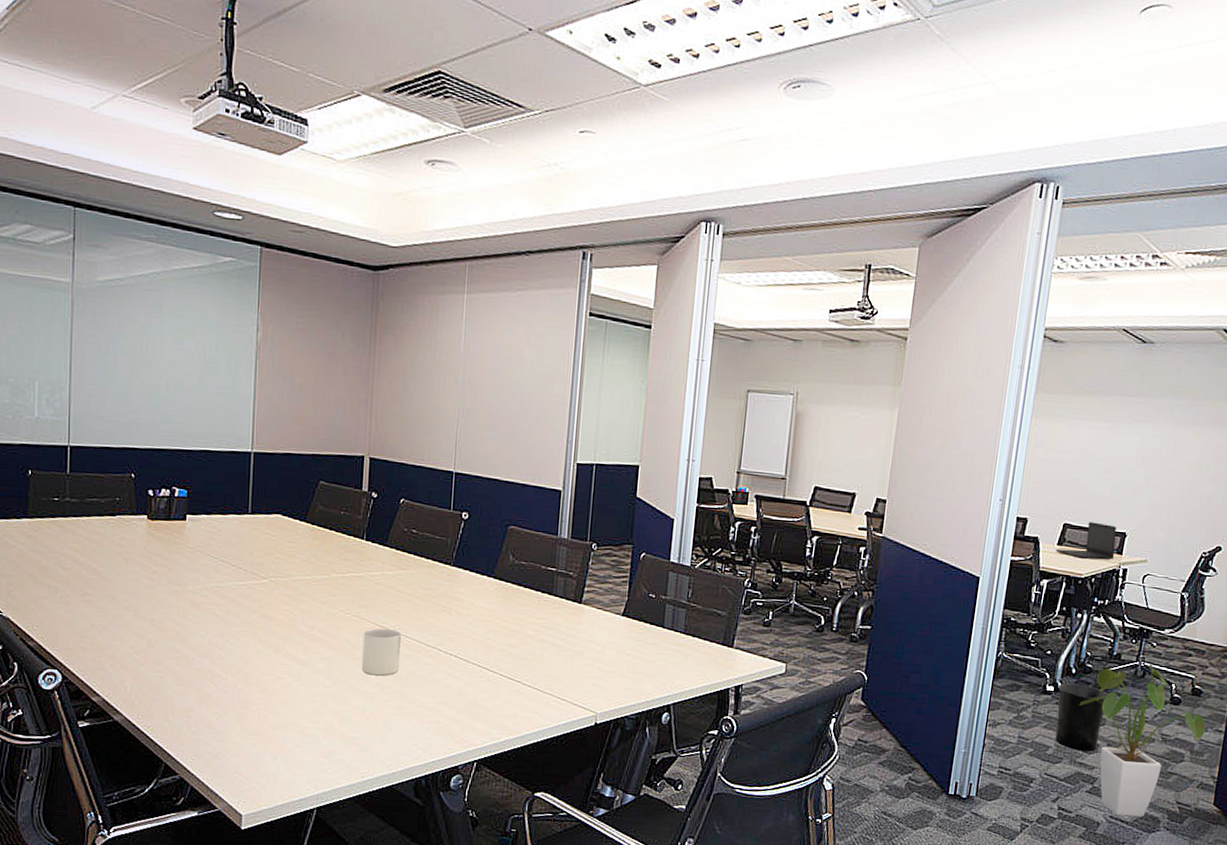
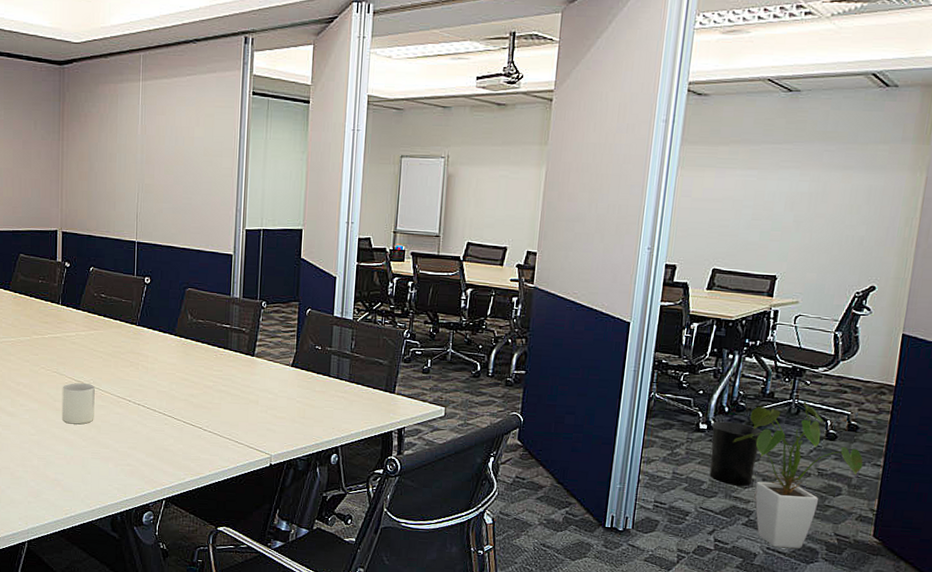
laptop: present [1055,521,1117,560] -> none [705,266,767,303]

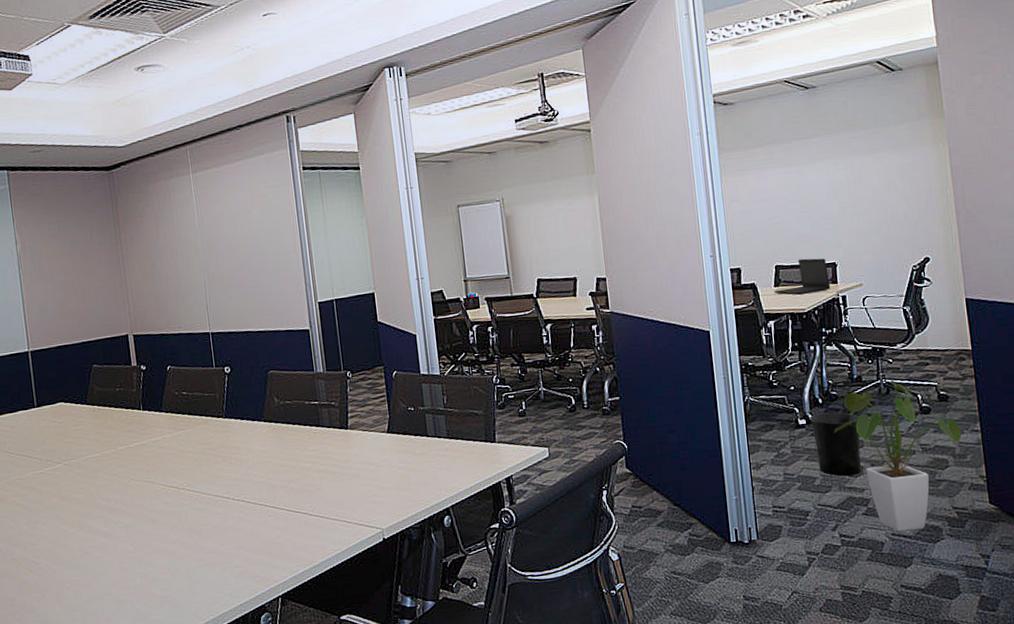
mug: present [61,383,95,425] -> none [155,487,194,534]
laptop: none [705,266,767,303] -> present [774,258,831,295]

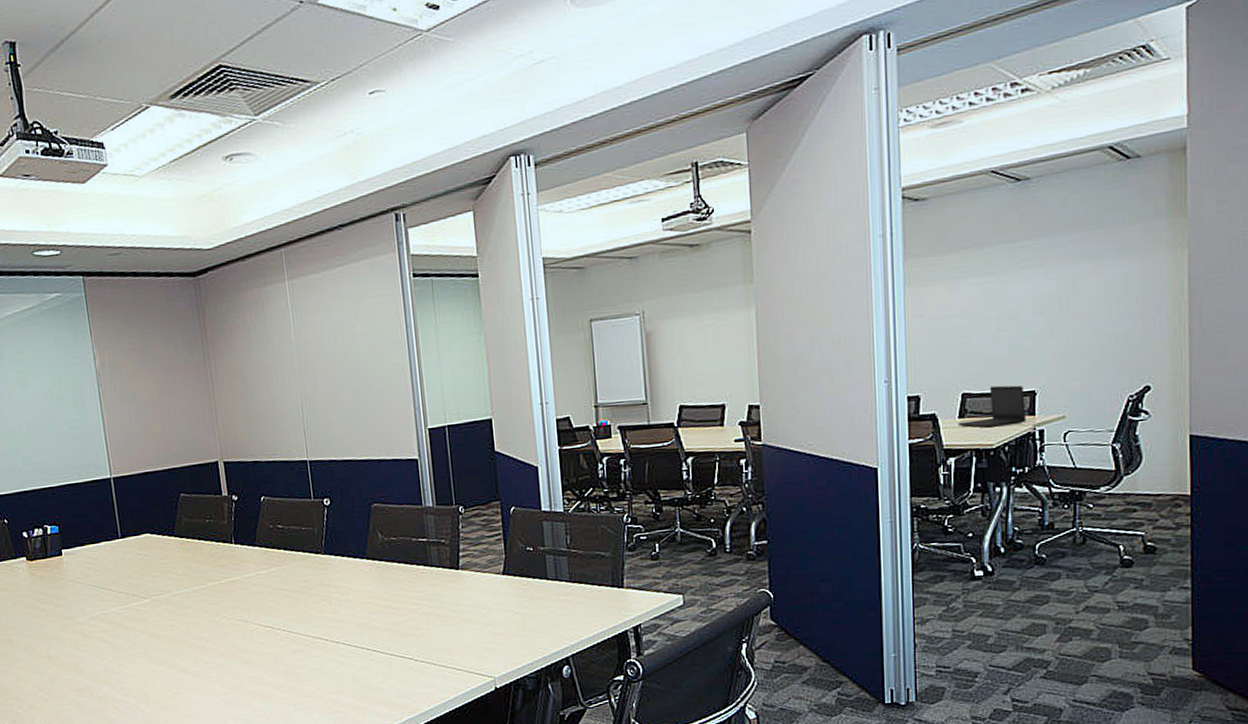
waste bin: present [809,412,862,476] -> none [987,563,1047,635]
house plant: present [834,380,962,532] -> none [1015,528,1168,698]

